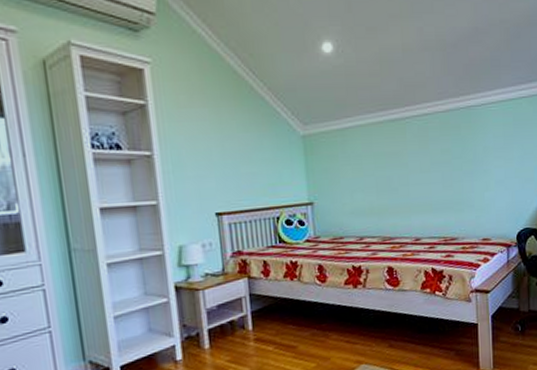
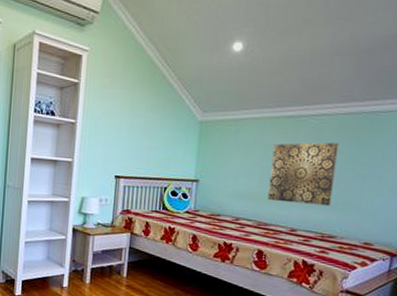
wall art: none [383,142,447,213] -> present [267,142,339,206]

